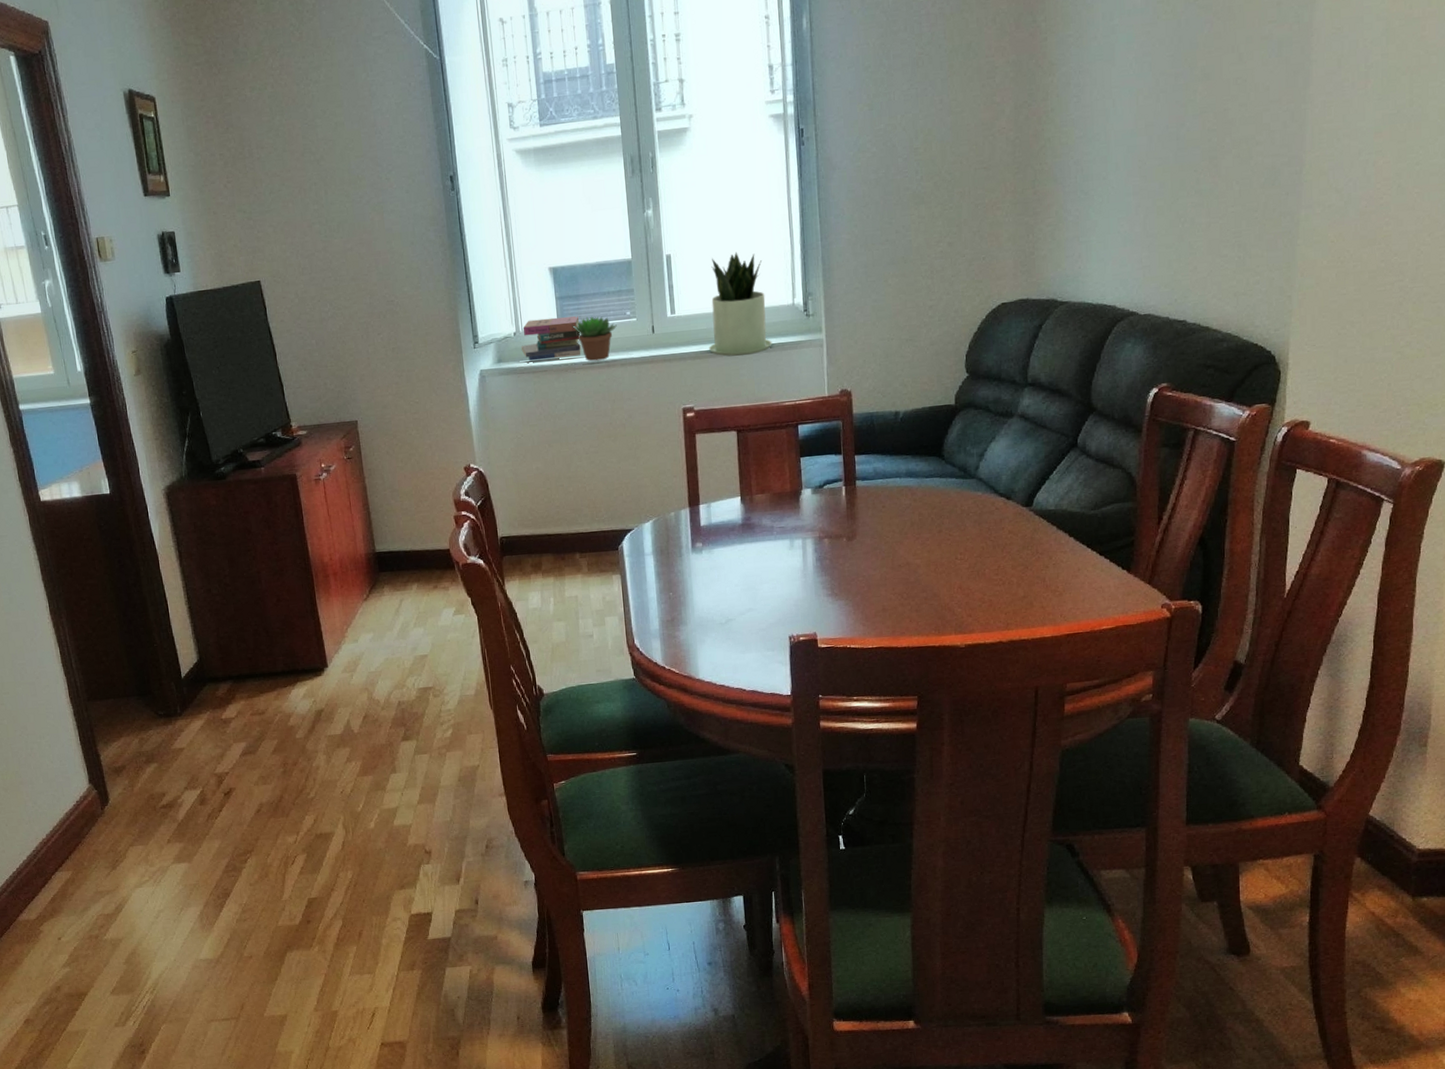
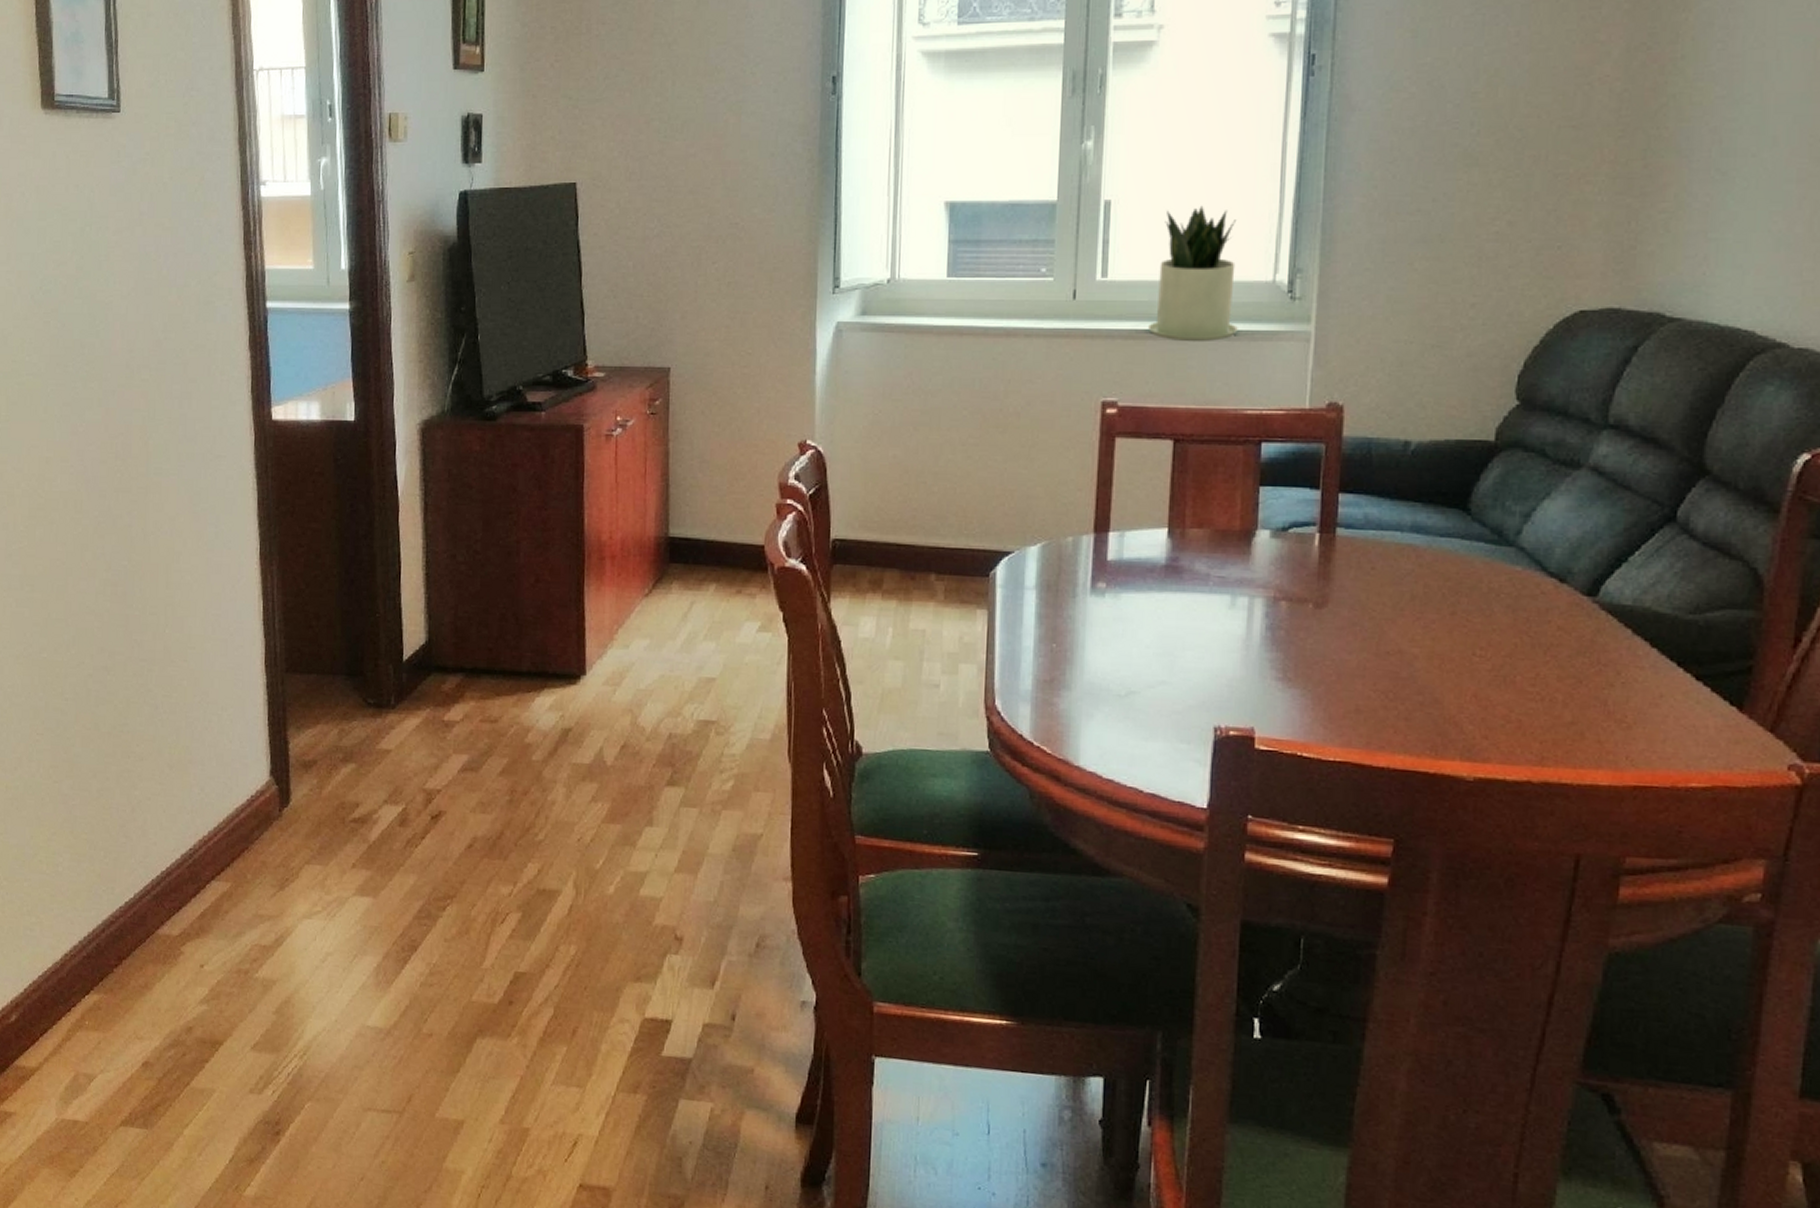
books: present [521,315,581,361] -> none [894,265,979,318]
succulent plant: present [572,316,617,362] -> none [965,269,1026,328]

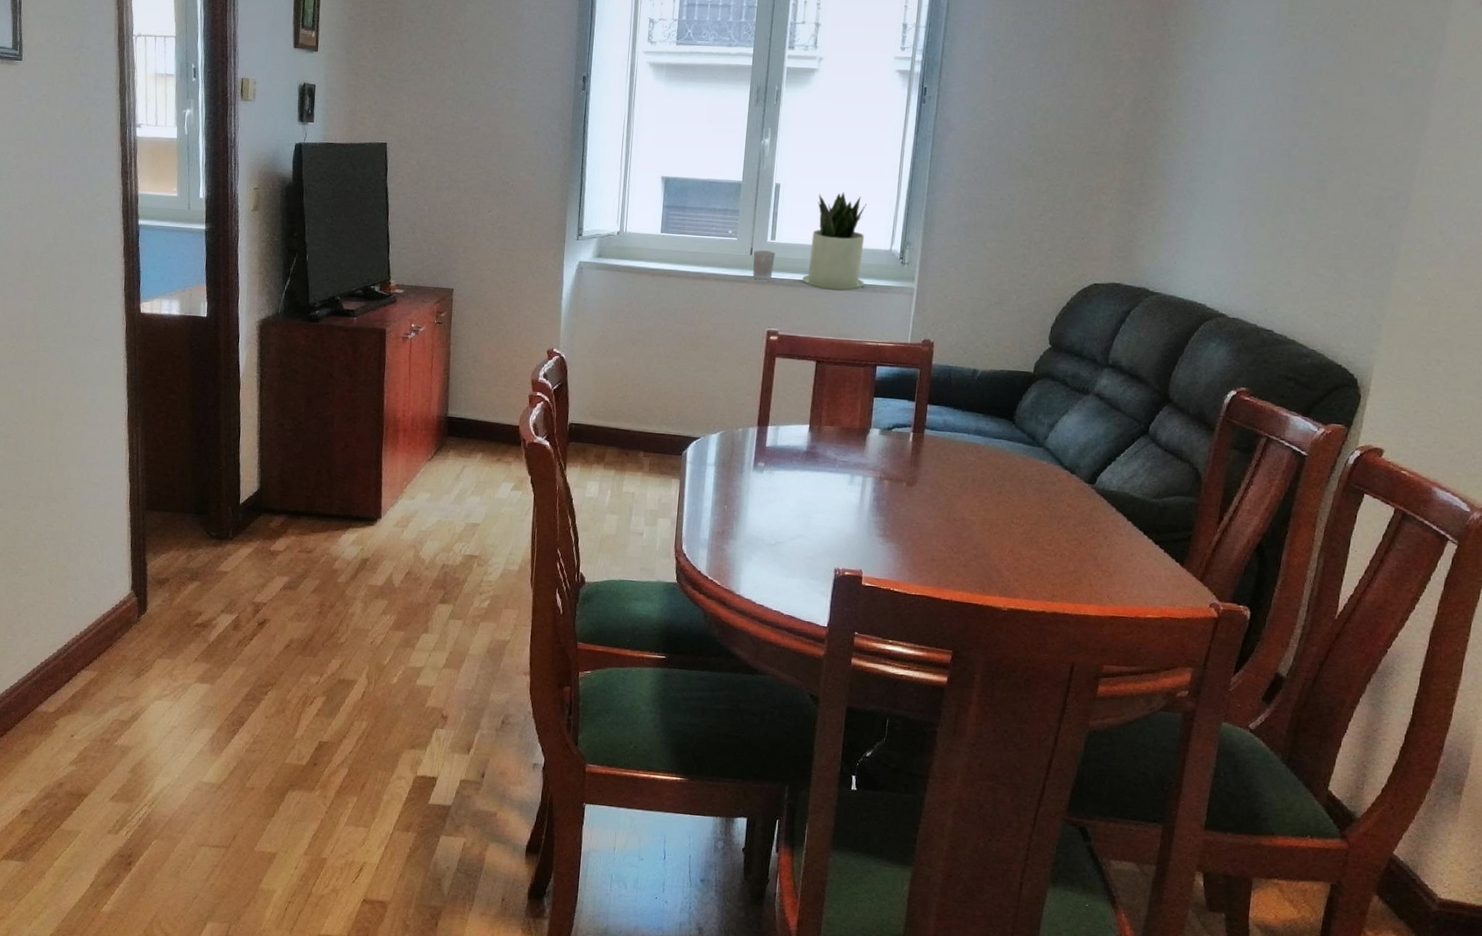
candle holder: none [1077,292,1109,333] -> present [752,250,776,281]

